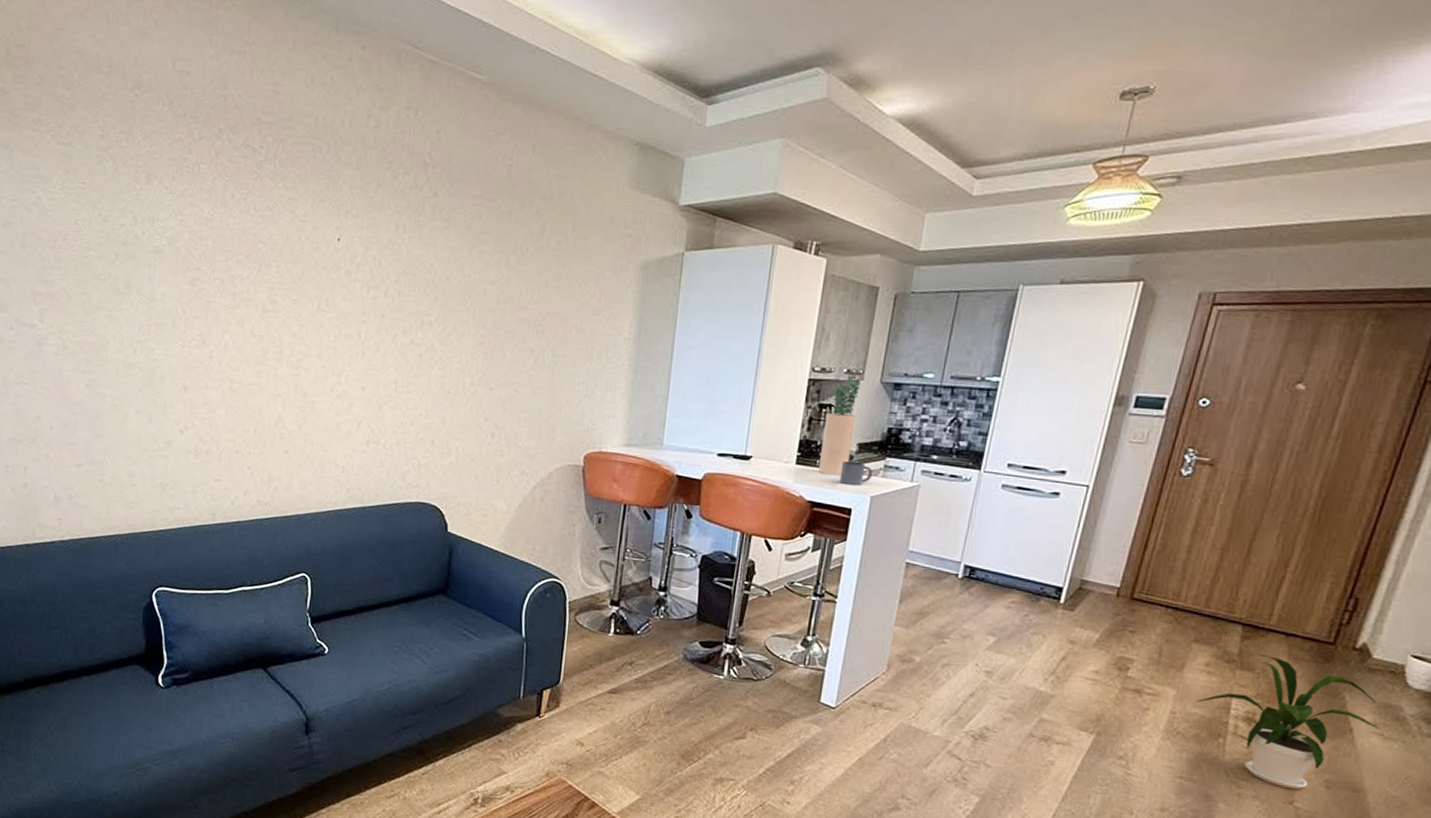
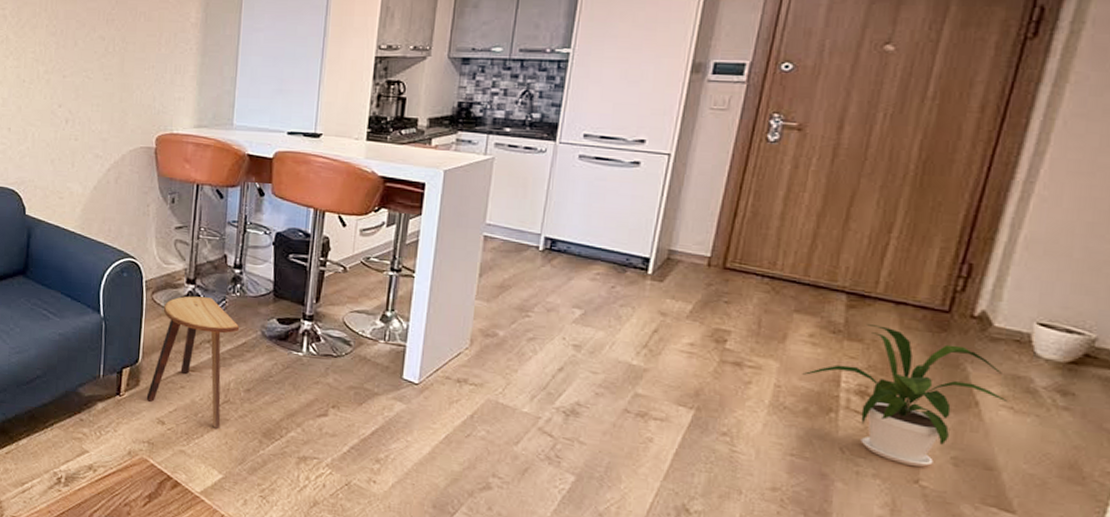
stool: none [566,618,662,750] -> present [146,296,240,429]
vase: present [819,373,861,477] -> none [390,49,428,151]
mug: present [839,461,873,486] -> none [411,135,445,161]

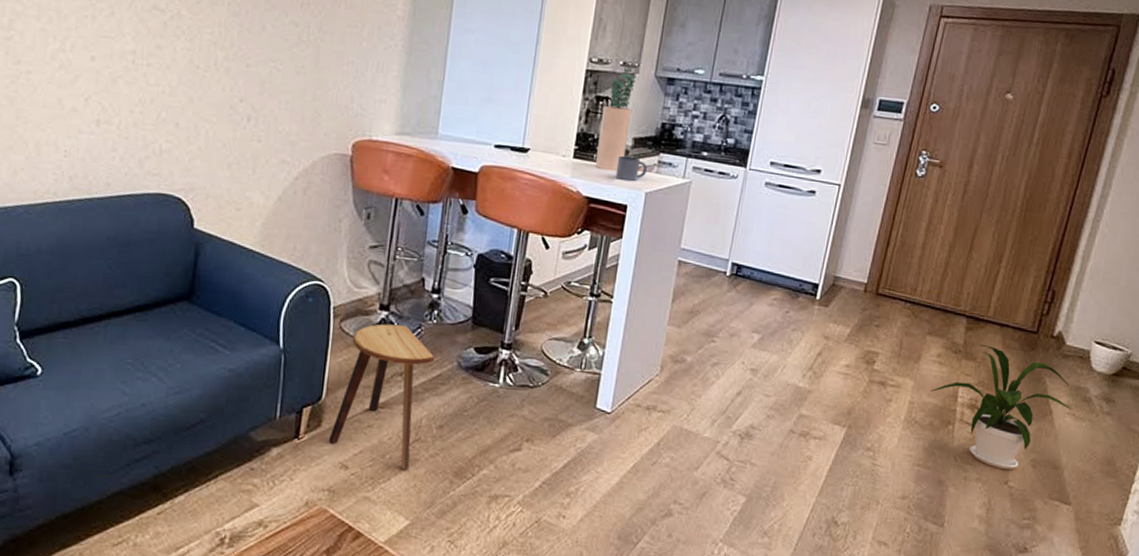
vase: none [390,49,428,151] -> present [596,66,636,172]
mug: none [411,135,445,161] -> present [615,155,648,182]

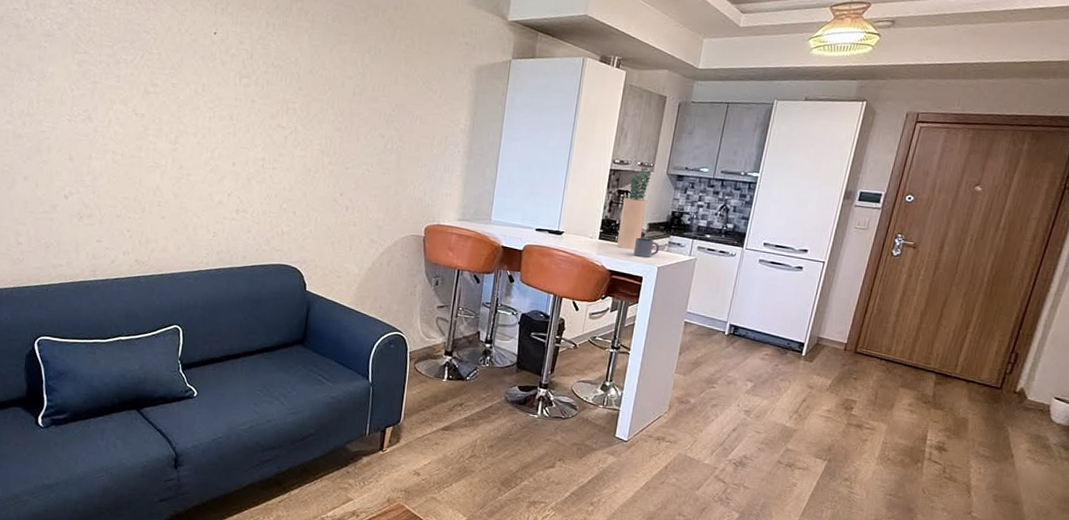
stool: present [328,324,435,470] -> none [405,366,487,479]
house plant: present [930,343,1072,470] -> none [902,396,1032,503]

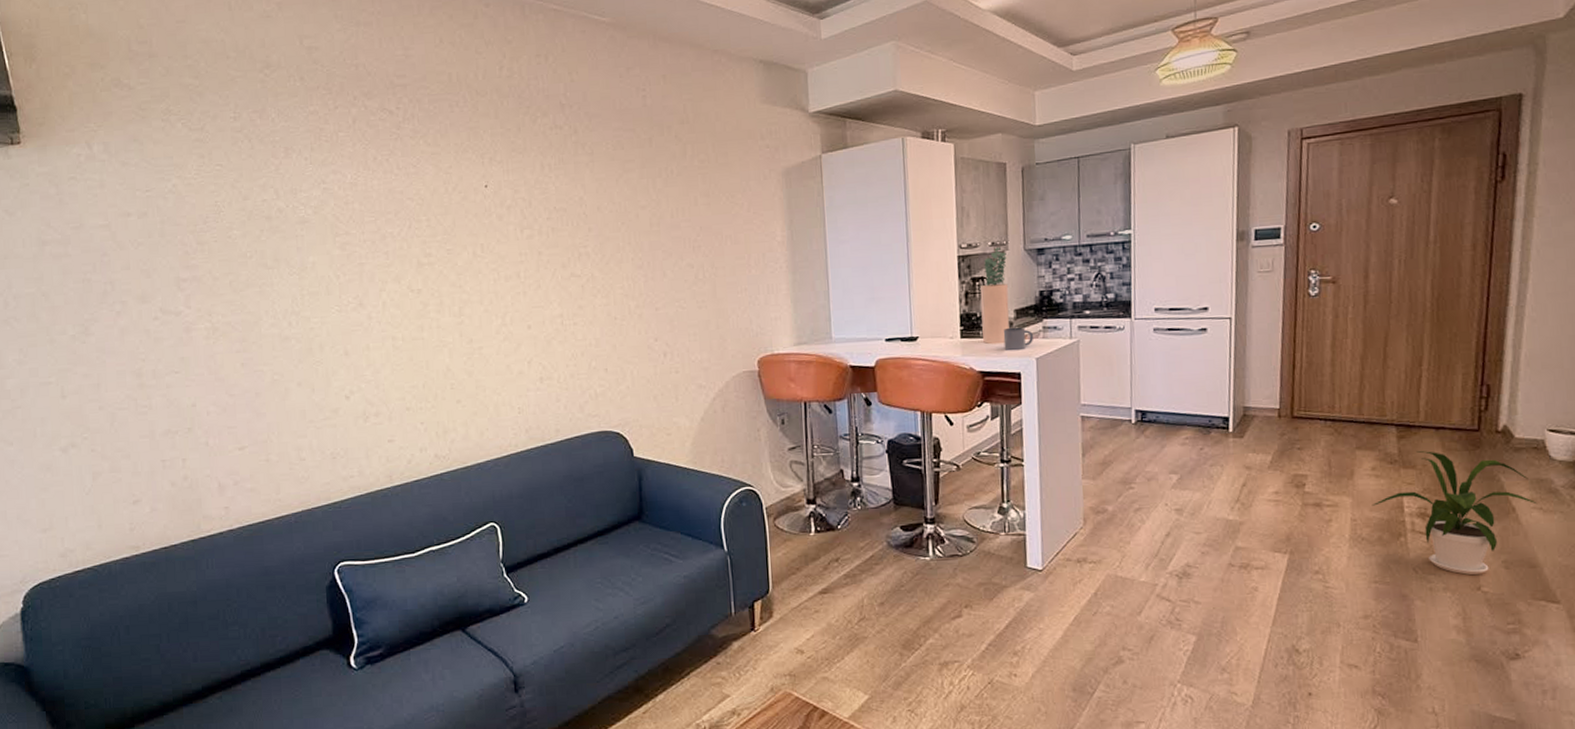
house plant: none [902,396,1032,503] -> present [1372,450,1538,576]

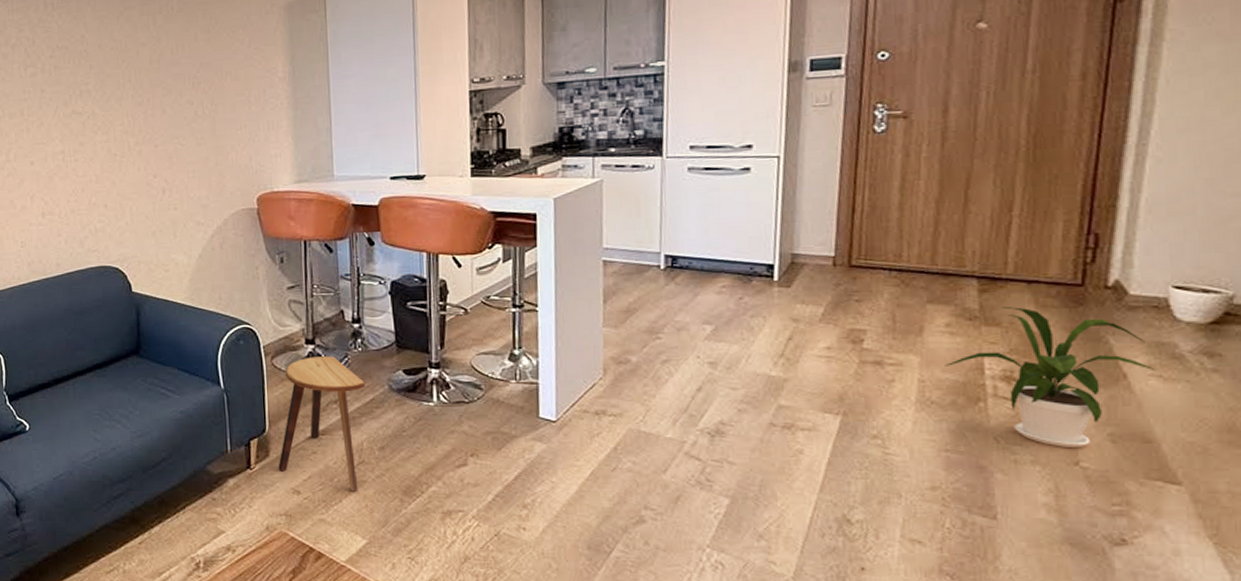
stool: none [781,515,866,648] -> present [278,356,366,492]
vase: present [980,245,1010,344] -> none [493,79,525,184]
mug: present [1003,327,1034,351] -> none [517,165,552,191]

